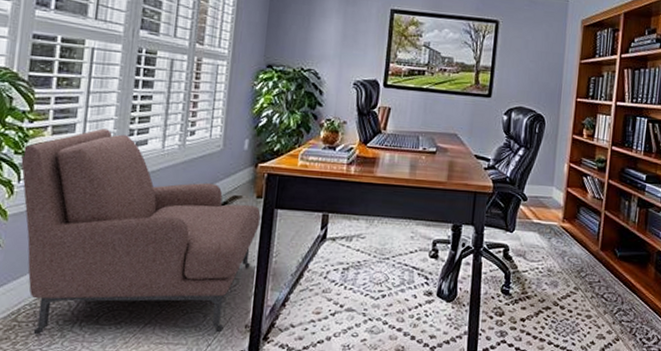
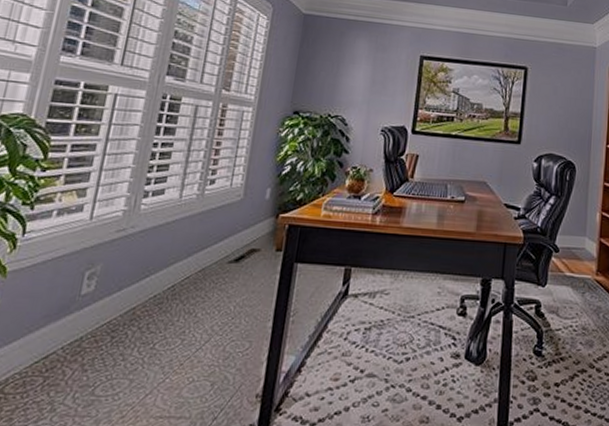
armchair: present [21,128,261,335] -> none [19,177,280,409]

